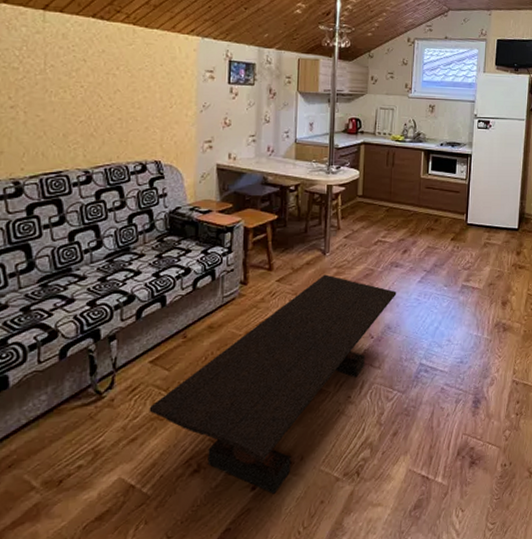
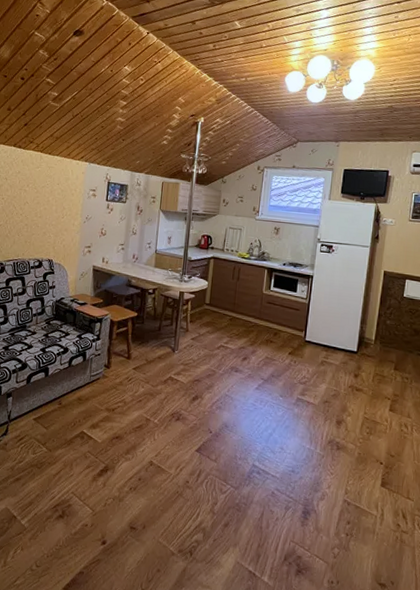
coffee table: present [149,274,397,494] -> none [30,369,235,552]

